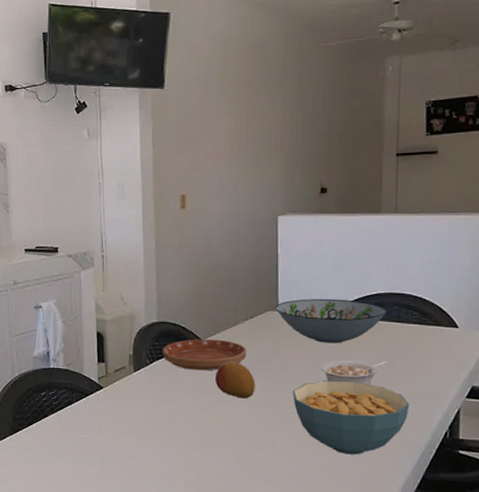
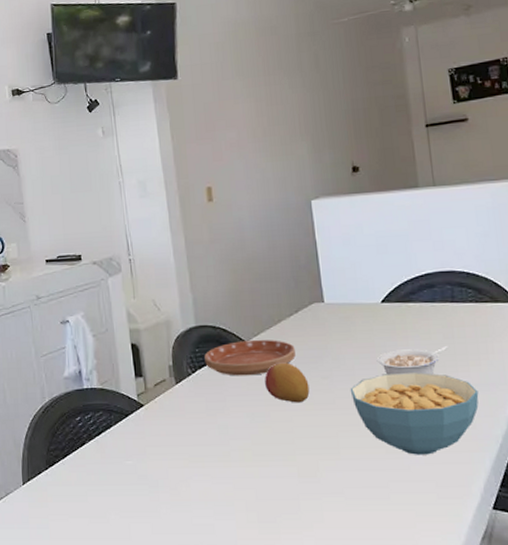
decorative bowl: present [275,298,387,344] -> none [320,282,439,333]

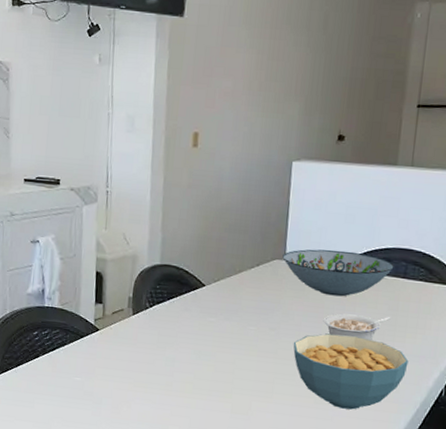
saucer: present [204,339,296,376] -> none [163,284,250,318]
fruit: present [265,362,310,403] -> none [216,309,257,348]
decorative bowl: none [320,282,439,333] -> present [282,249,394,297]

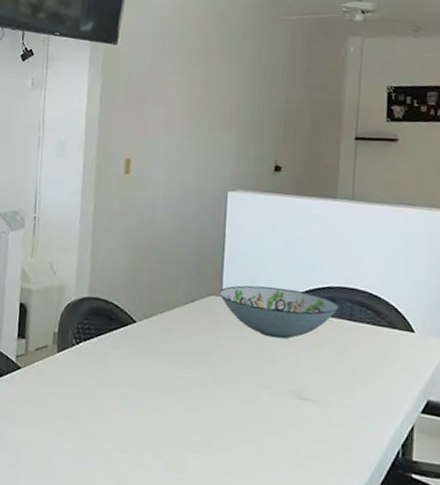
cereal bowl: present [293,333,409,410] -> none [231,380,360,471]
legume: present [323,314,391,341] -> none [264,358,338,390]

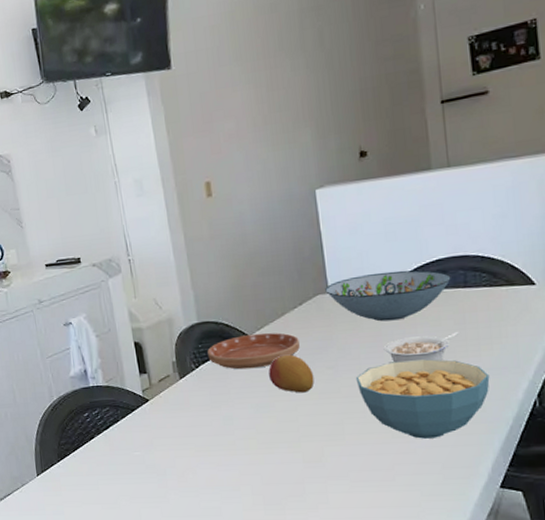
saucer: none [91,320,184,358] -> present [207,333,300,370]
fruit: none [147,349,192,395] -> present [269,354,315,393]
cereal bowl: none [231,380,360,471] -> present [355,359,490,439]
legume: none [264,358,338,390] -> present [383,332,459,363]

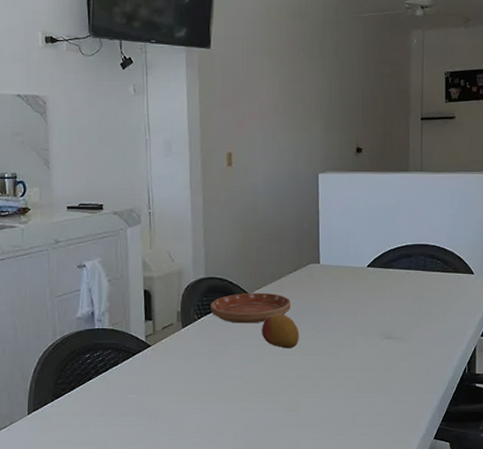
decorative bowl: present [325,270,451,322] -> none [317,250,415,292]
cereal bowl: present [355,359,490,439] -> none [333,327,435,395]
legume: present [383,332,459,363] -> none [357,307,416,330]

